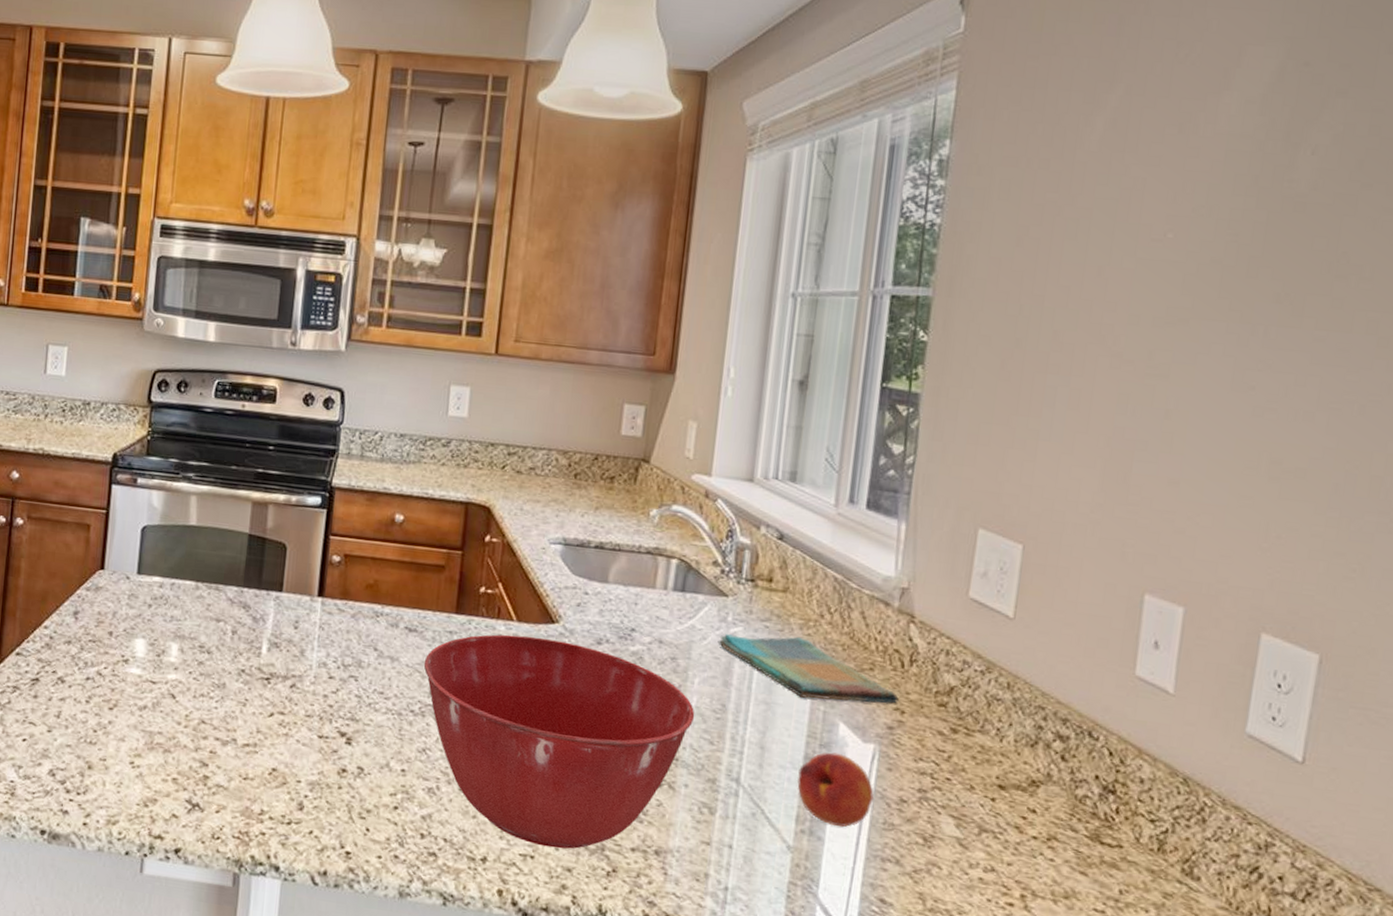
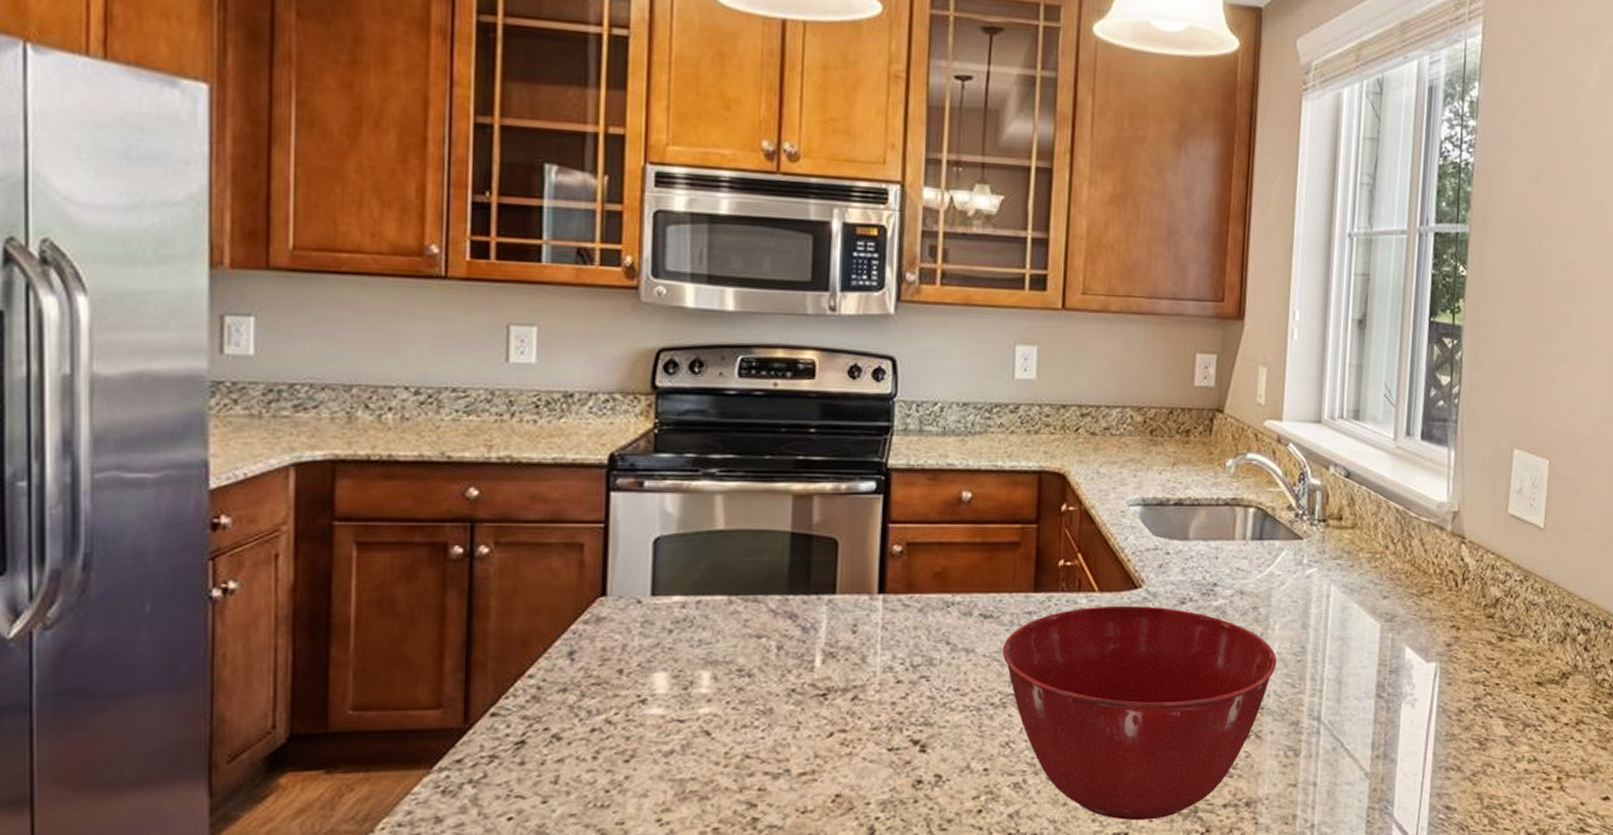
dish towel: present [717,634,899,704] -> none [1295,571,1455,628]
fruit: present [797,752,874,828] -> none [1371,676,1437,746]

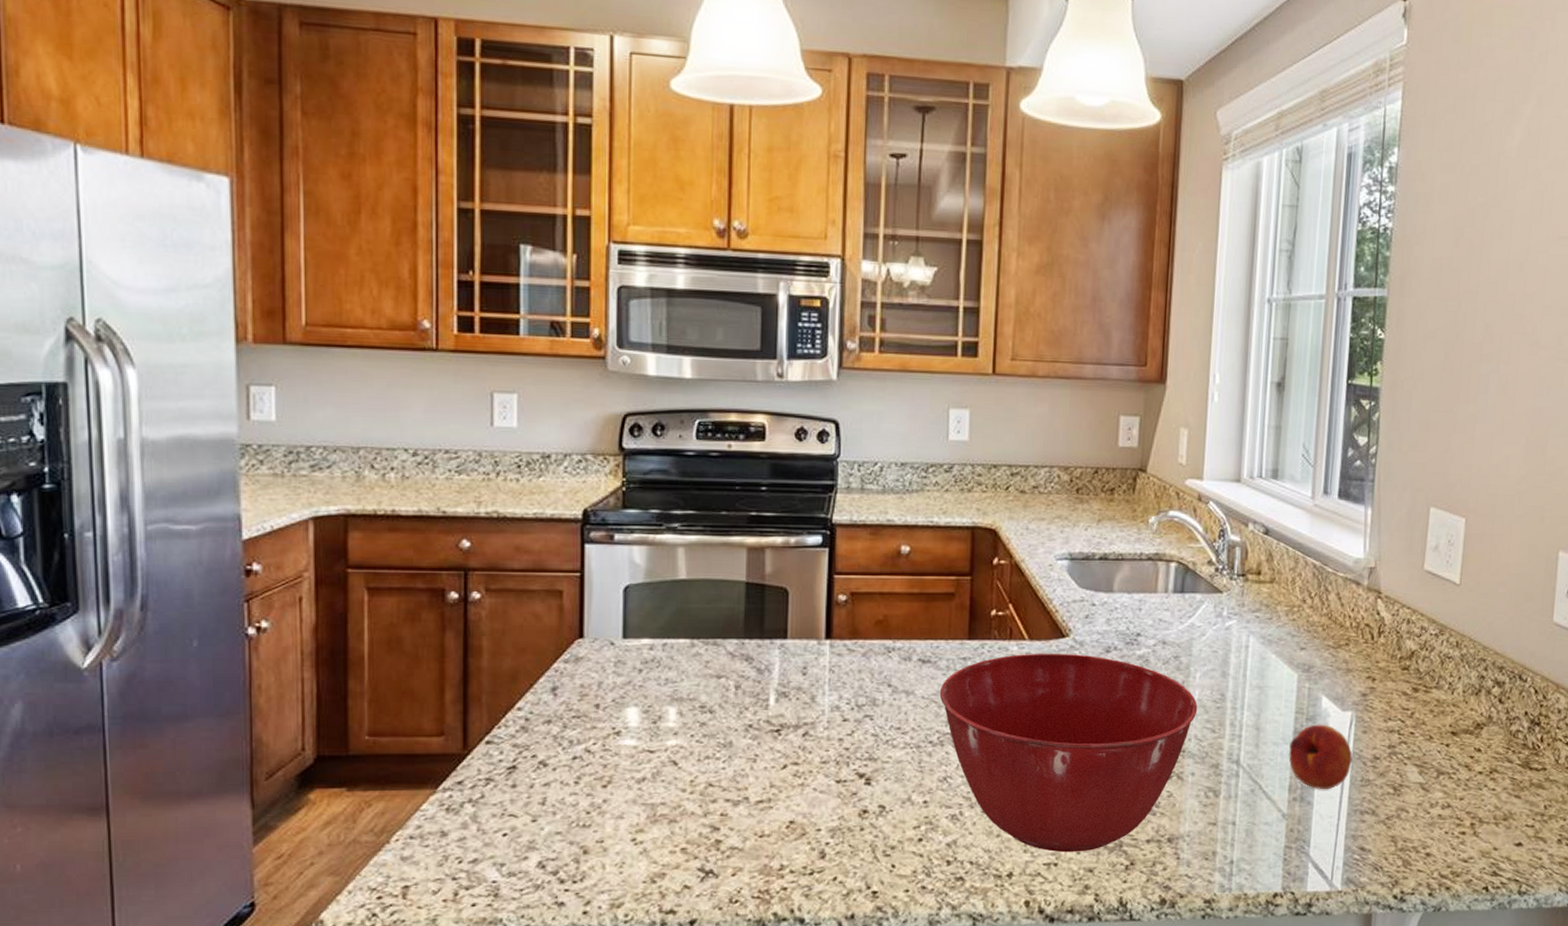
fruit: none [1371,676,1437,746] -> present [1289,724,1353,790]

